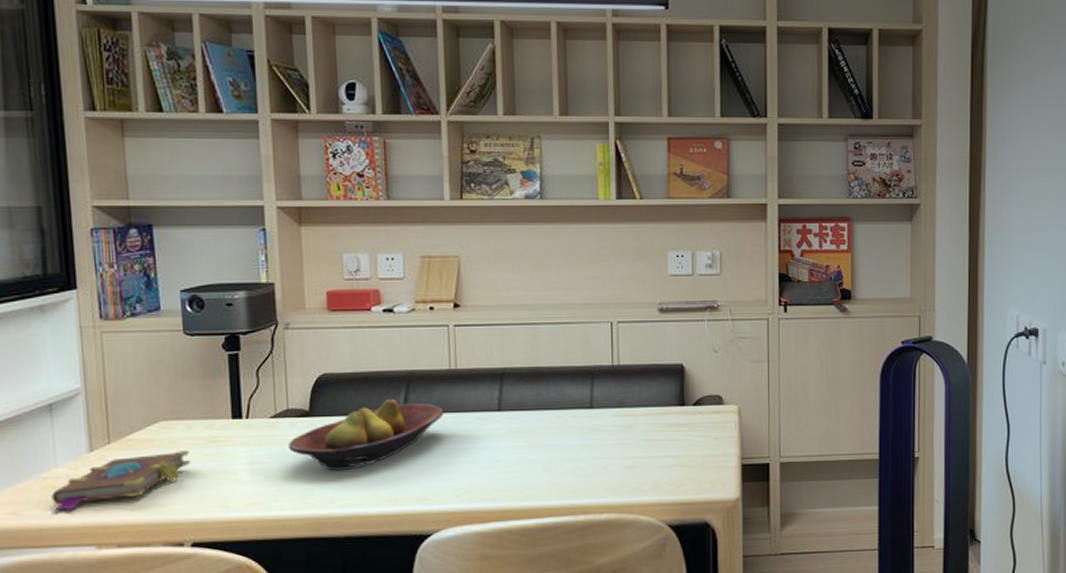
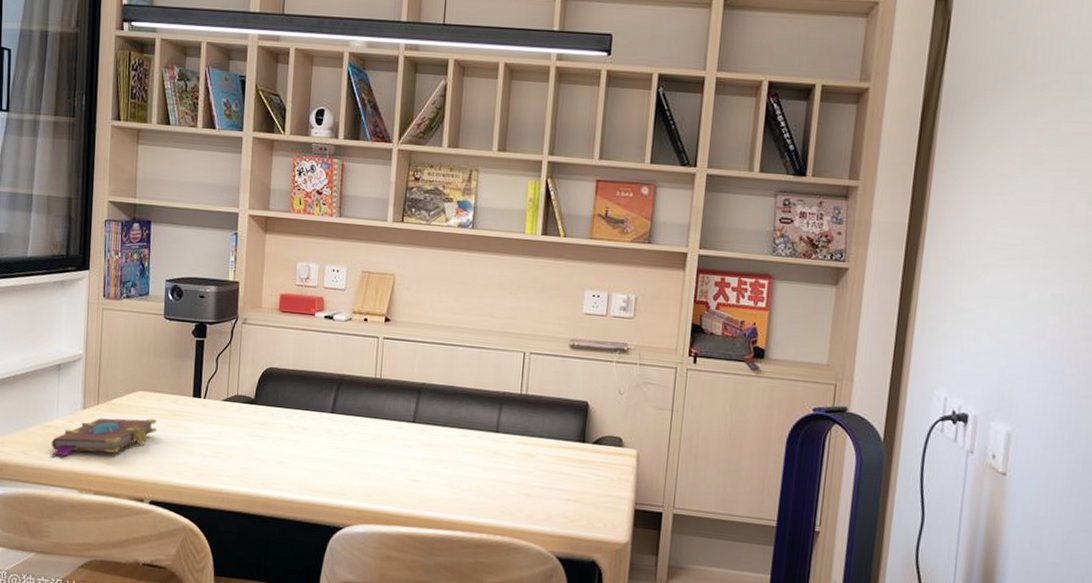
fruit bowl: present [287,398,444,470] -> none [234,397,366,457]

